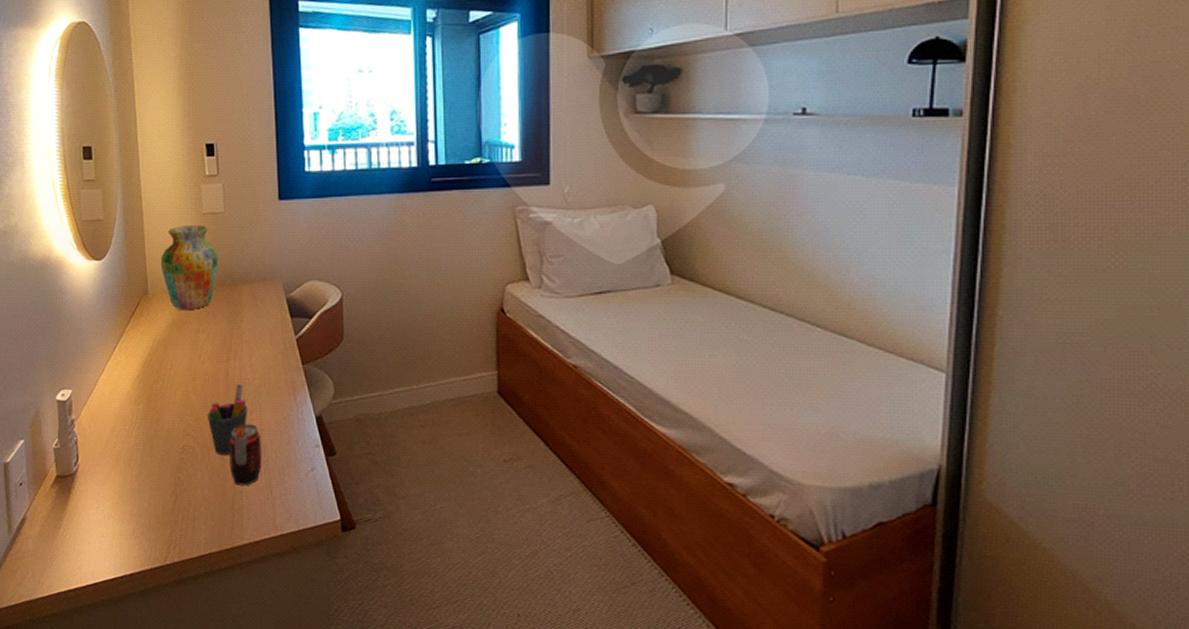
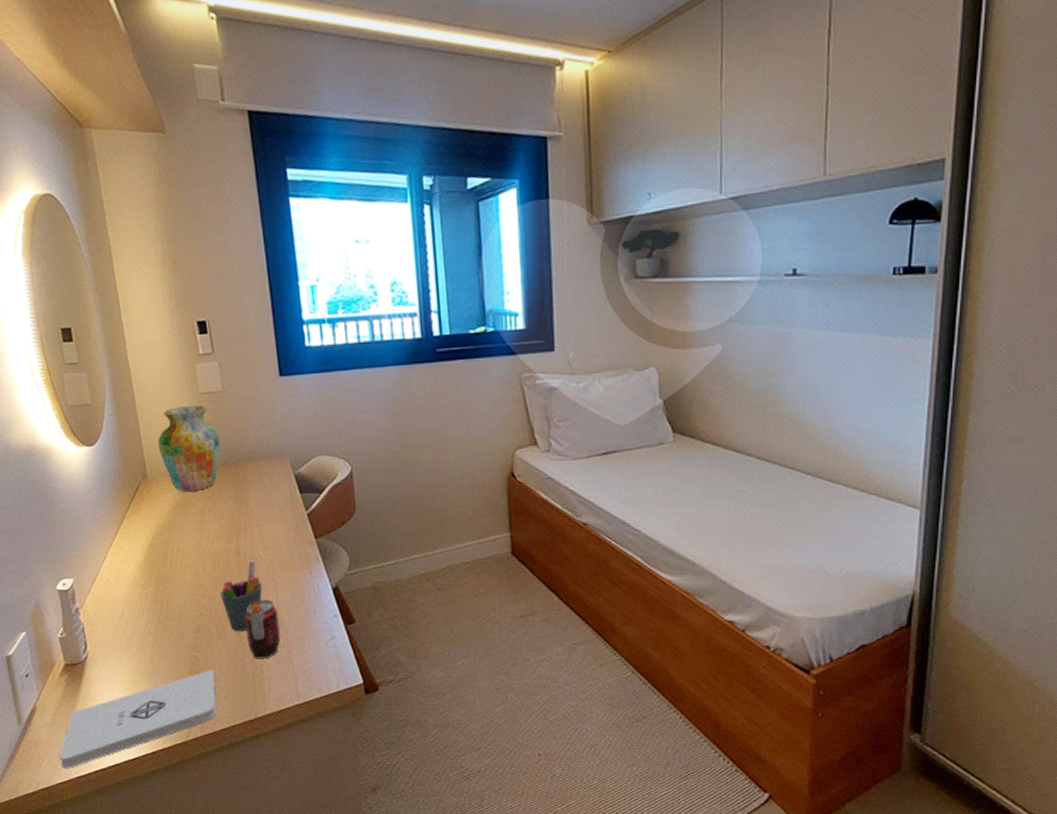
notepad: none [43,492,196,583] -> present [59,669,217,768]

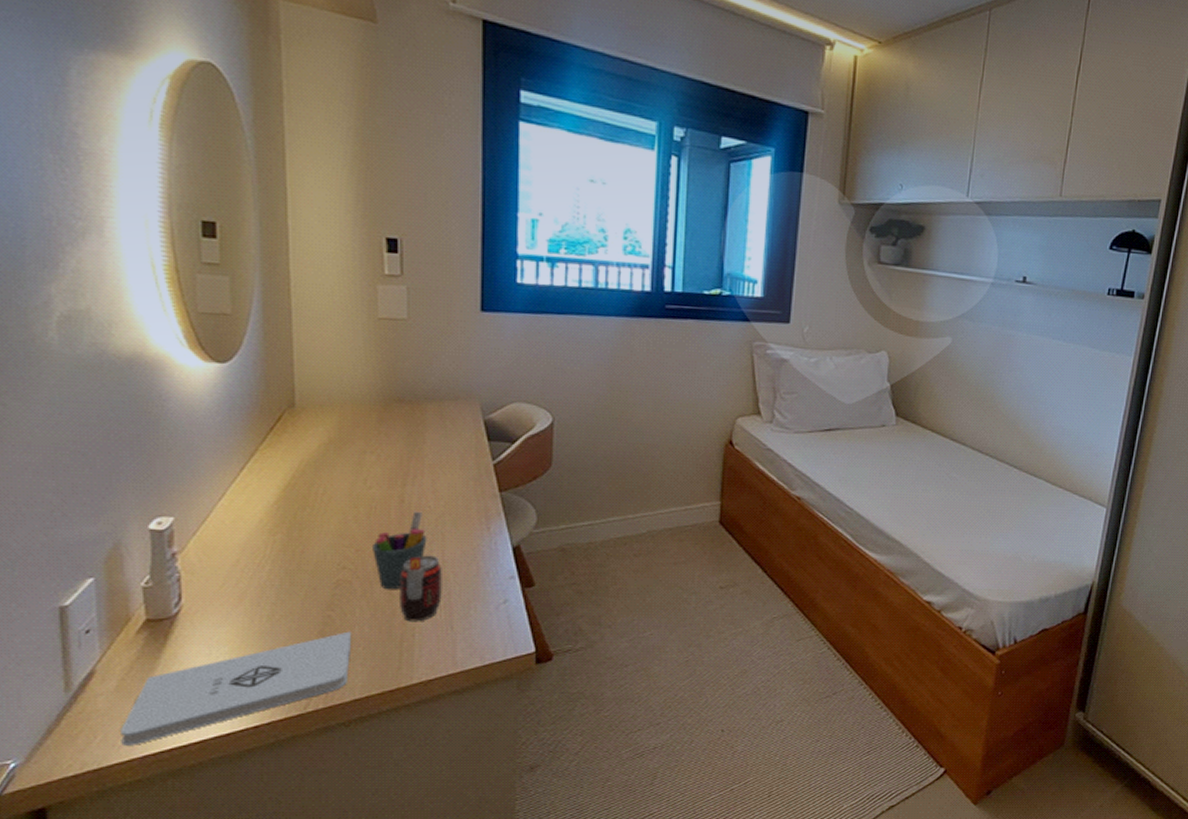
vase: present [158,405,221,492] -> none [314,330,397,428]

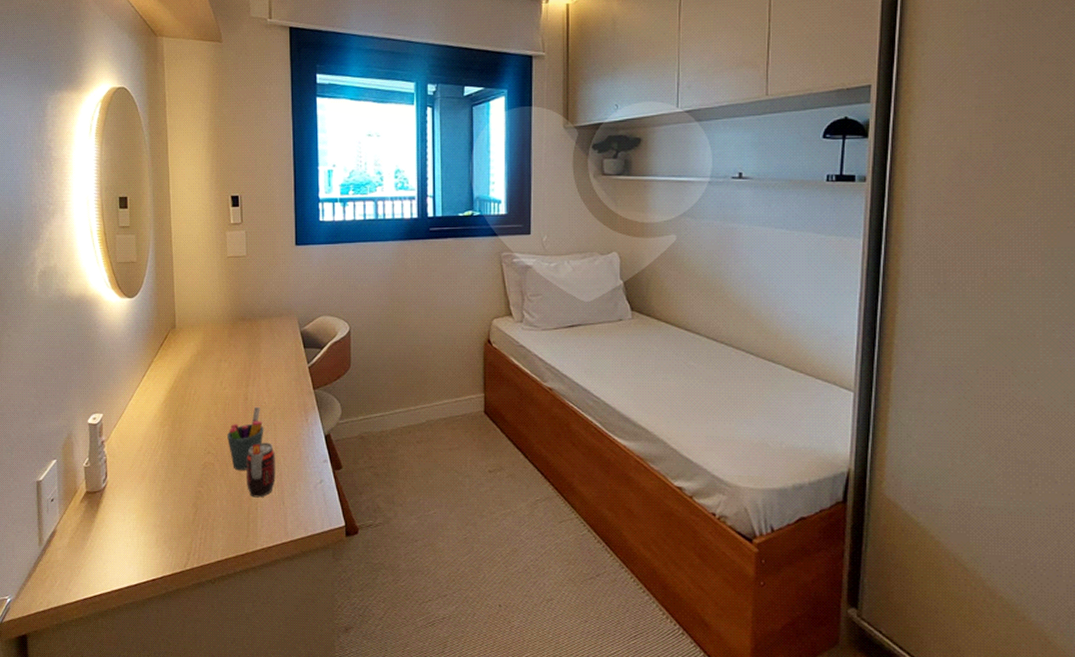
notepad: present [120,631,352,745] -> none [71,504,215,590]

